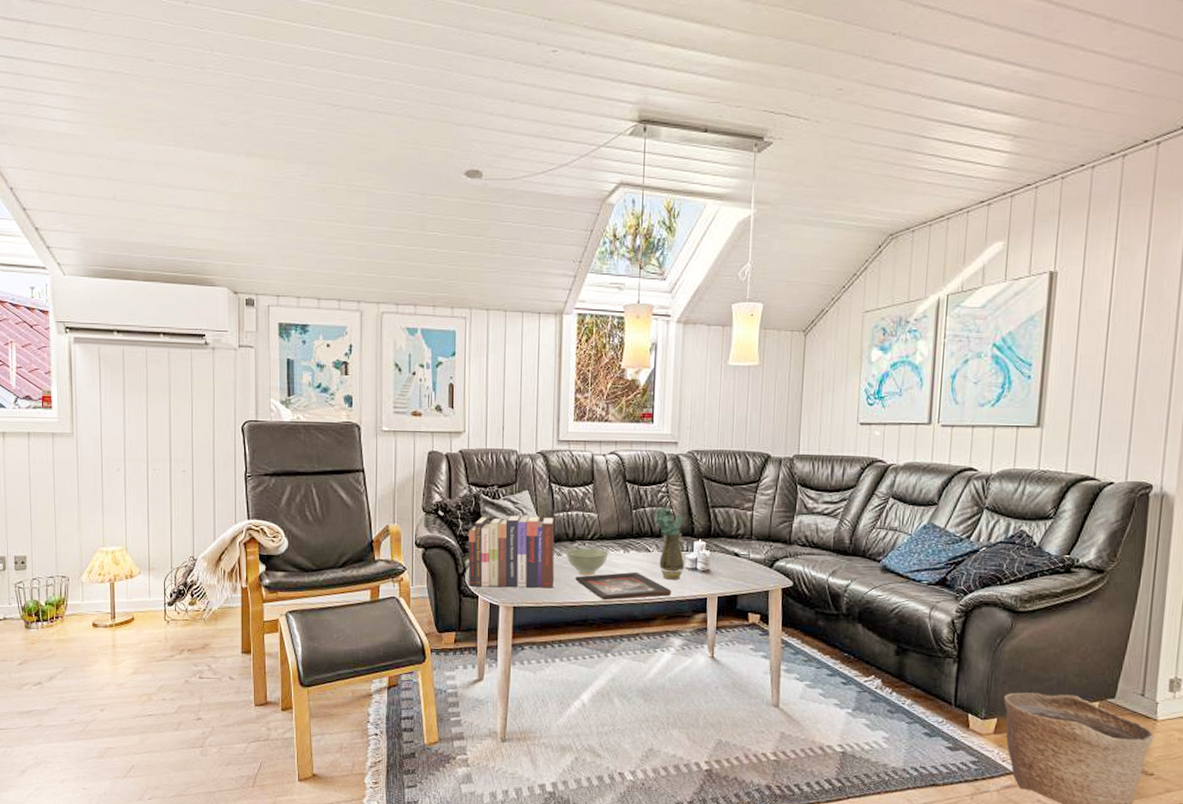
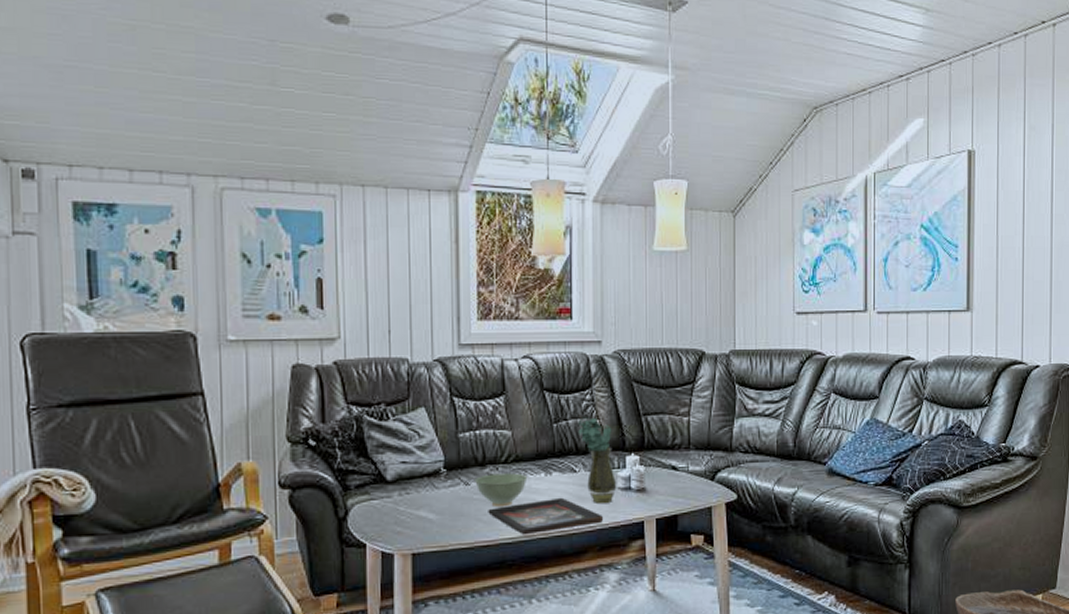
books: present [468,515,555,588] -> none [350,438,463,533]

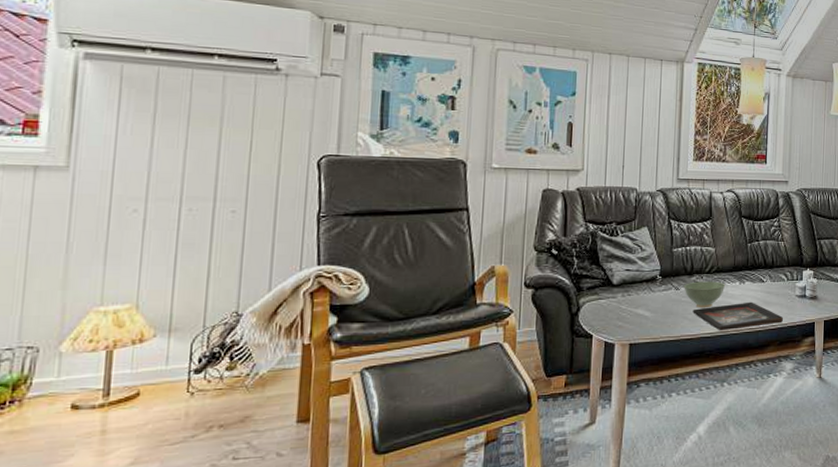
vase: present [578,414,617,503] -> none [767,237,795,307]

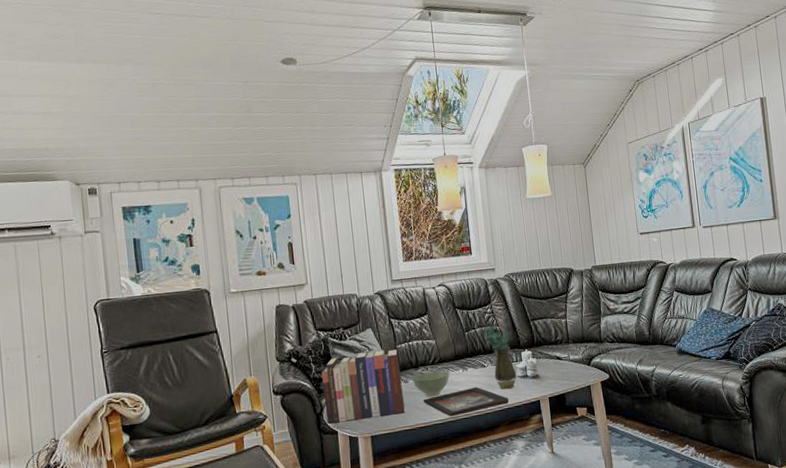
books: none [582,252,674,326] -> present [321,350,405,424]
vase: none [767,237,795,307] -> present [483,324,517,389]

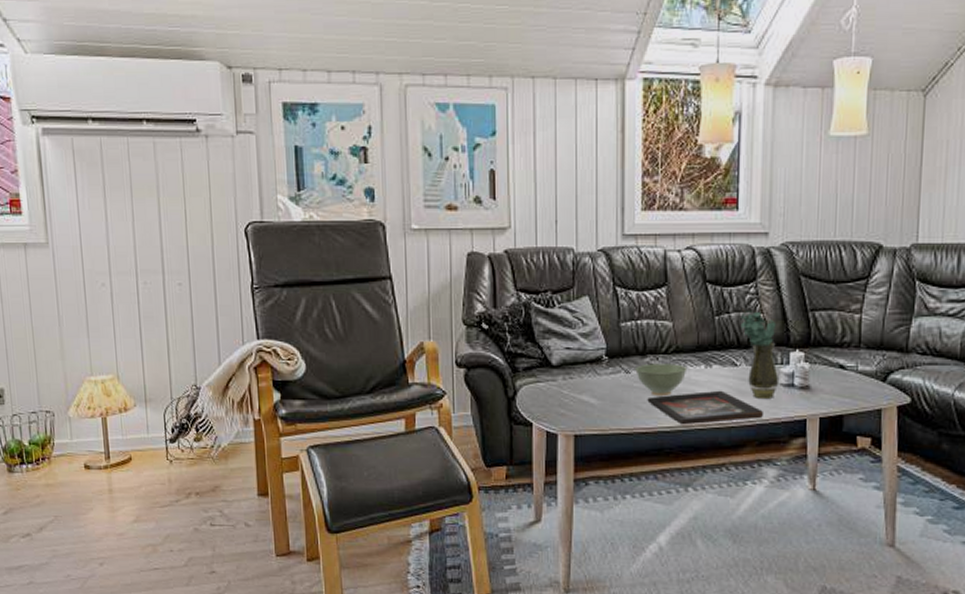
books: present [321,350,405,424] -> none [519,326,623,413]

